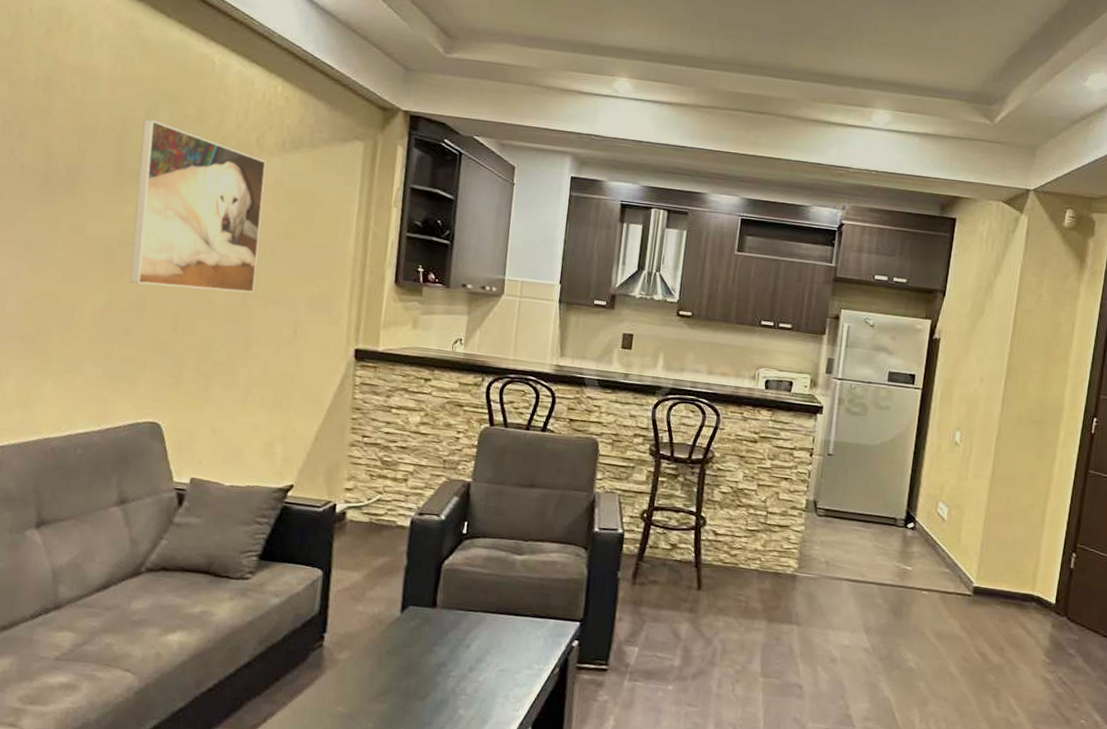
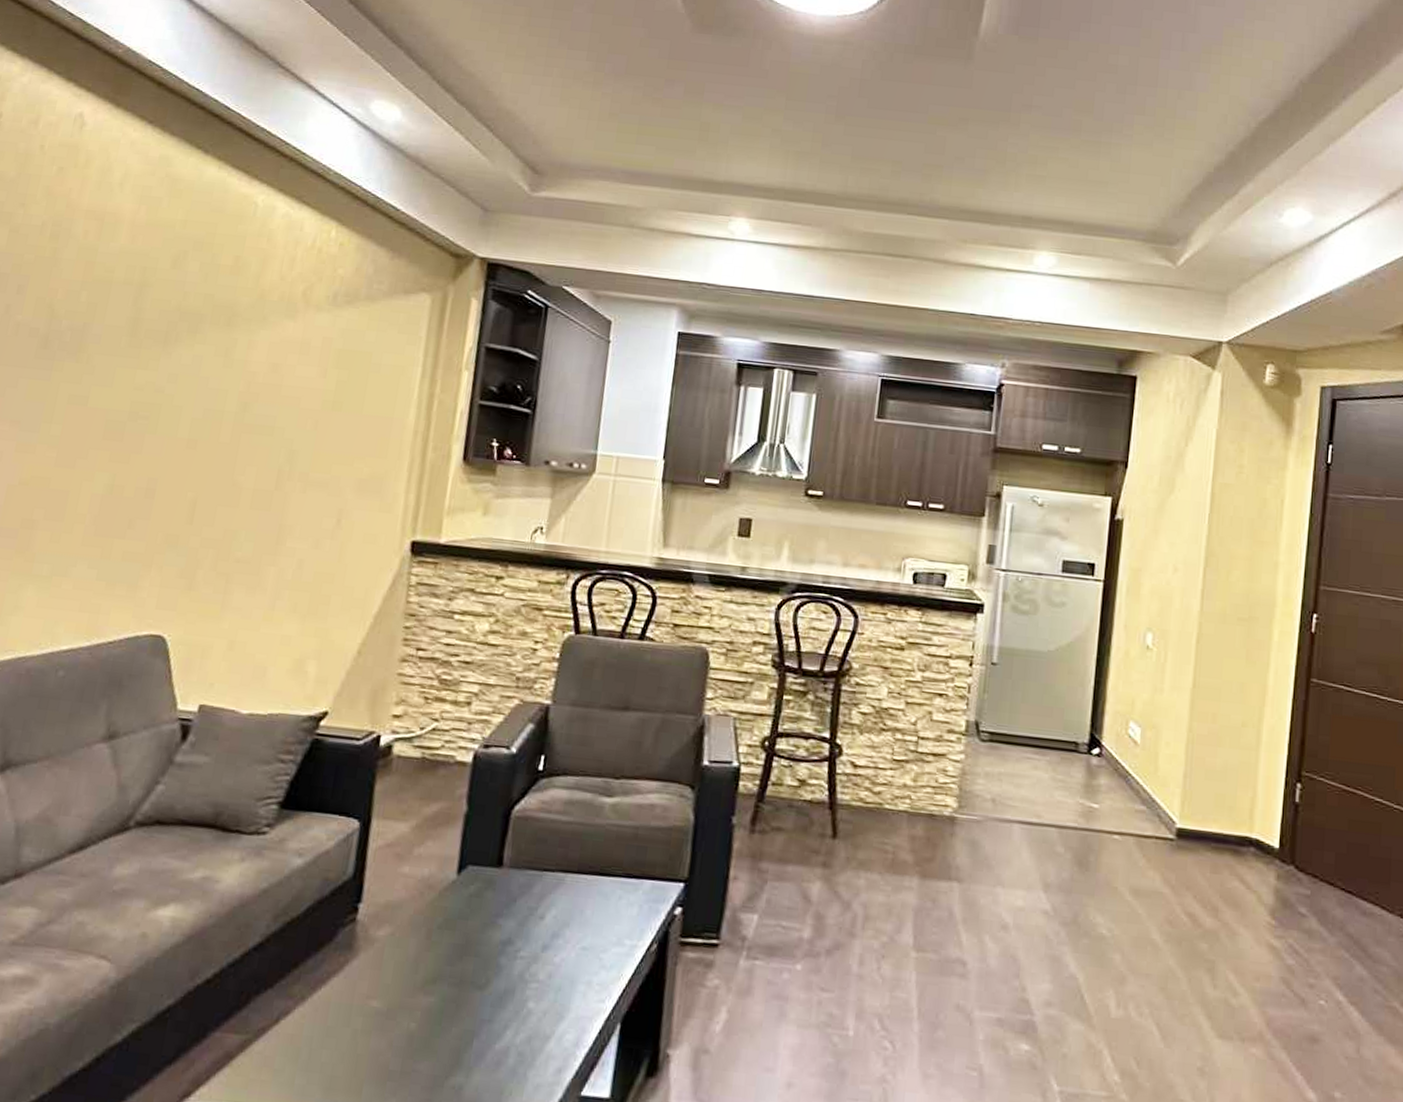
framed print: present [129,118,266,293] -> none [139,269,313,475]

